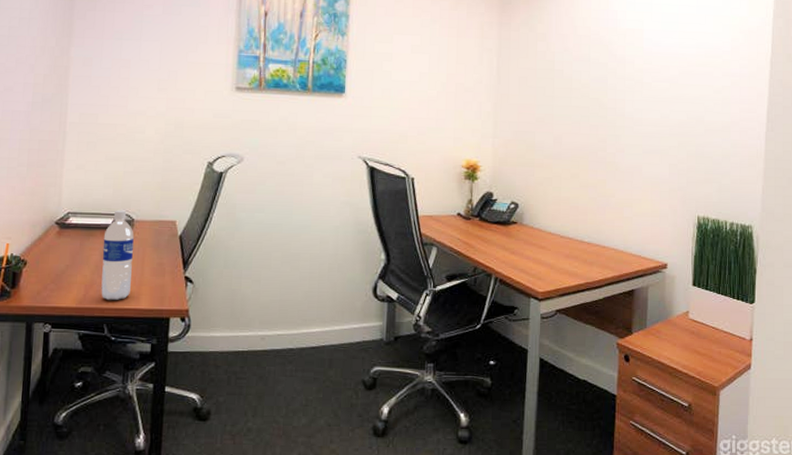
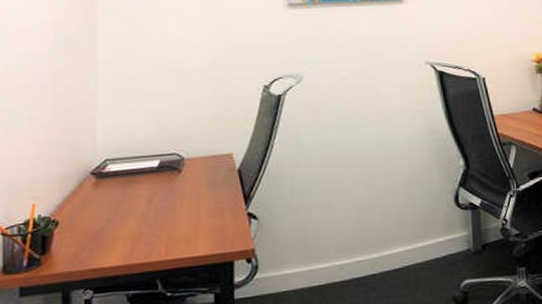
water bottle: present [101,210,134,301] -> none [149,149,185,253]

